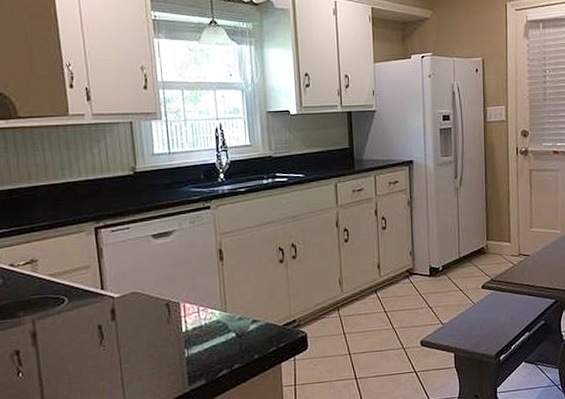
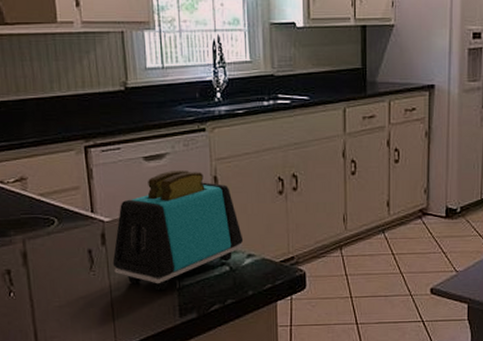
toaster: none [122,245,248,361] -> present [112,171,244,291]

